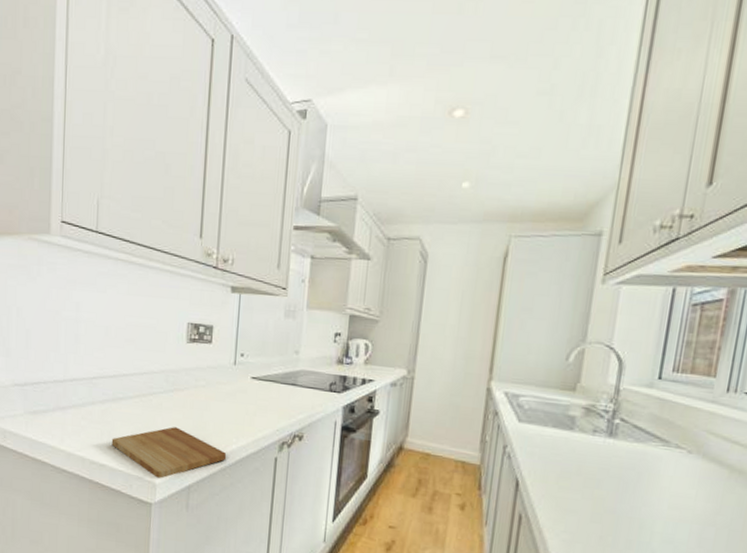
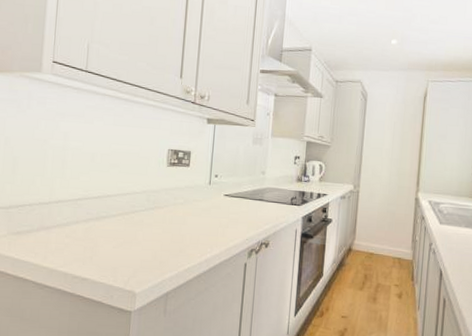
cutting board: present [111,427,227,478] -> none [94,240,202,288]

